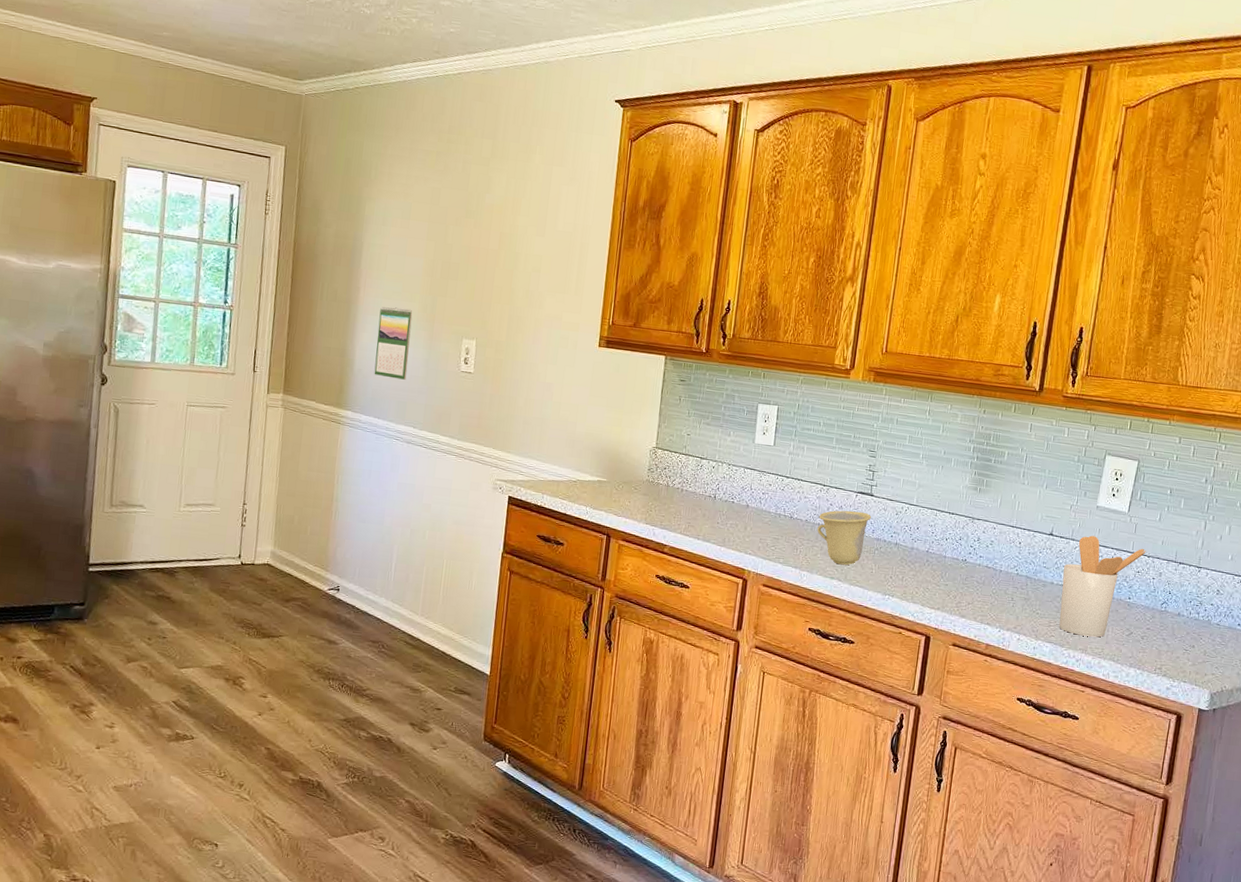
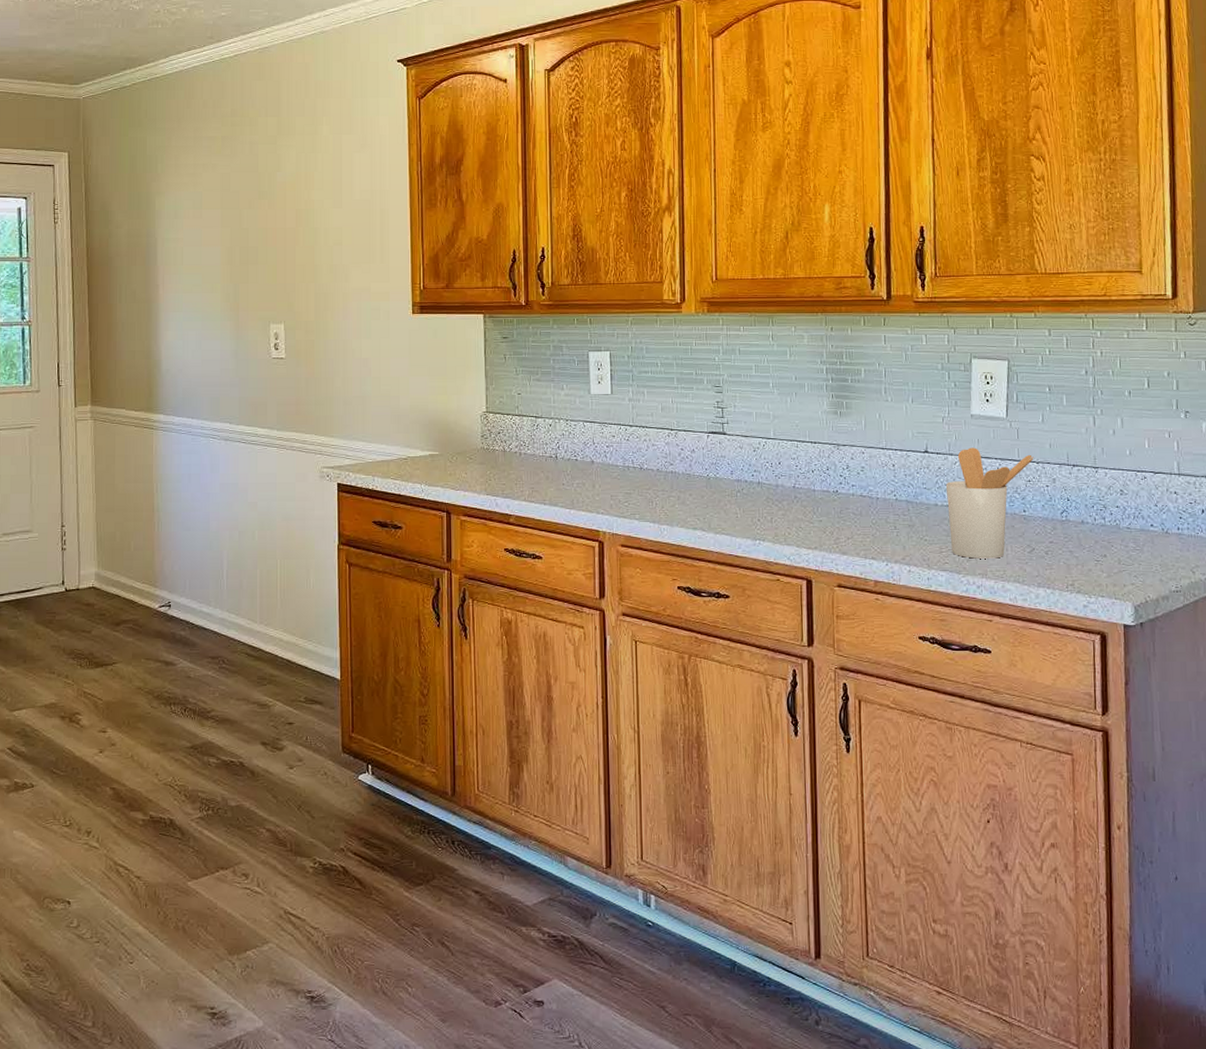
calendar: present [374,307,413,380] -> none [181,300,217,375]
cup: present [817,510,872,565] -> none [671,453,728,513]

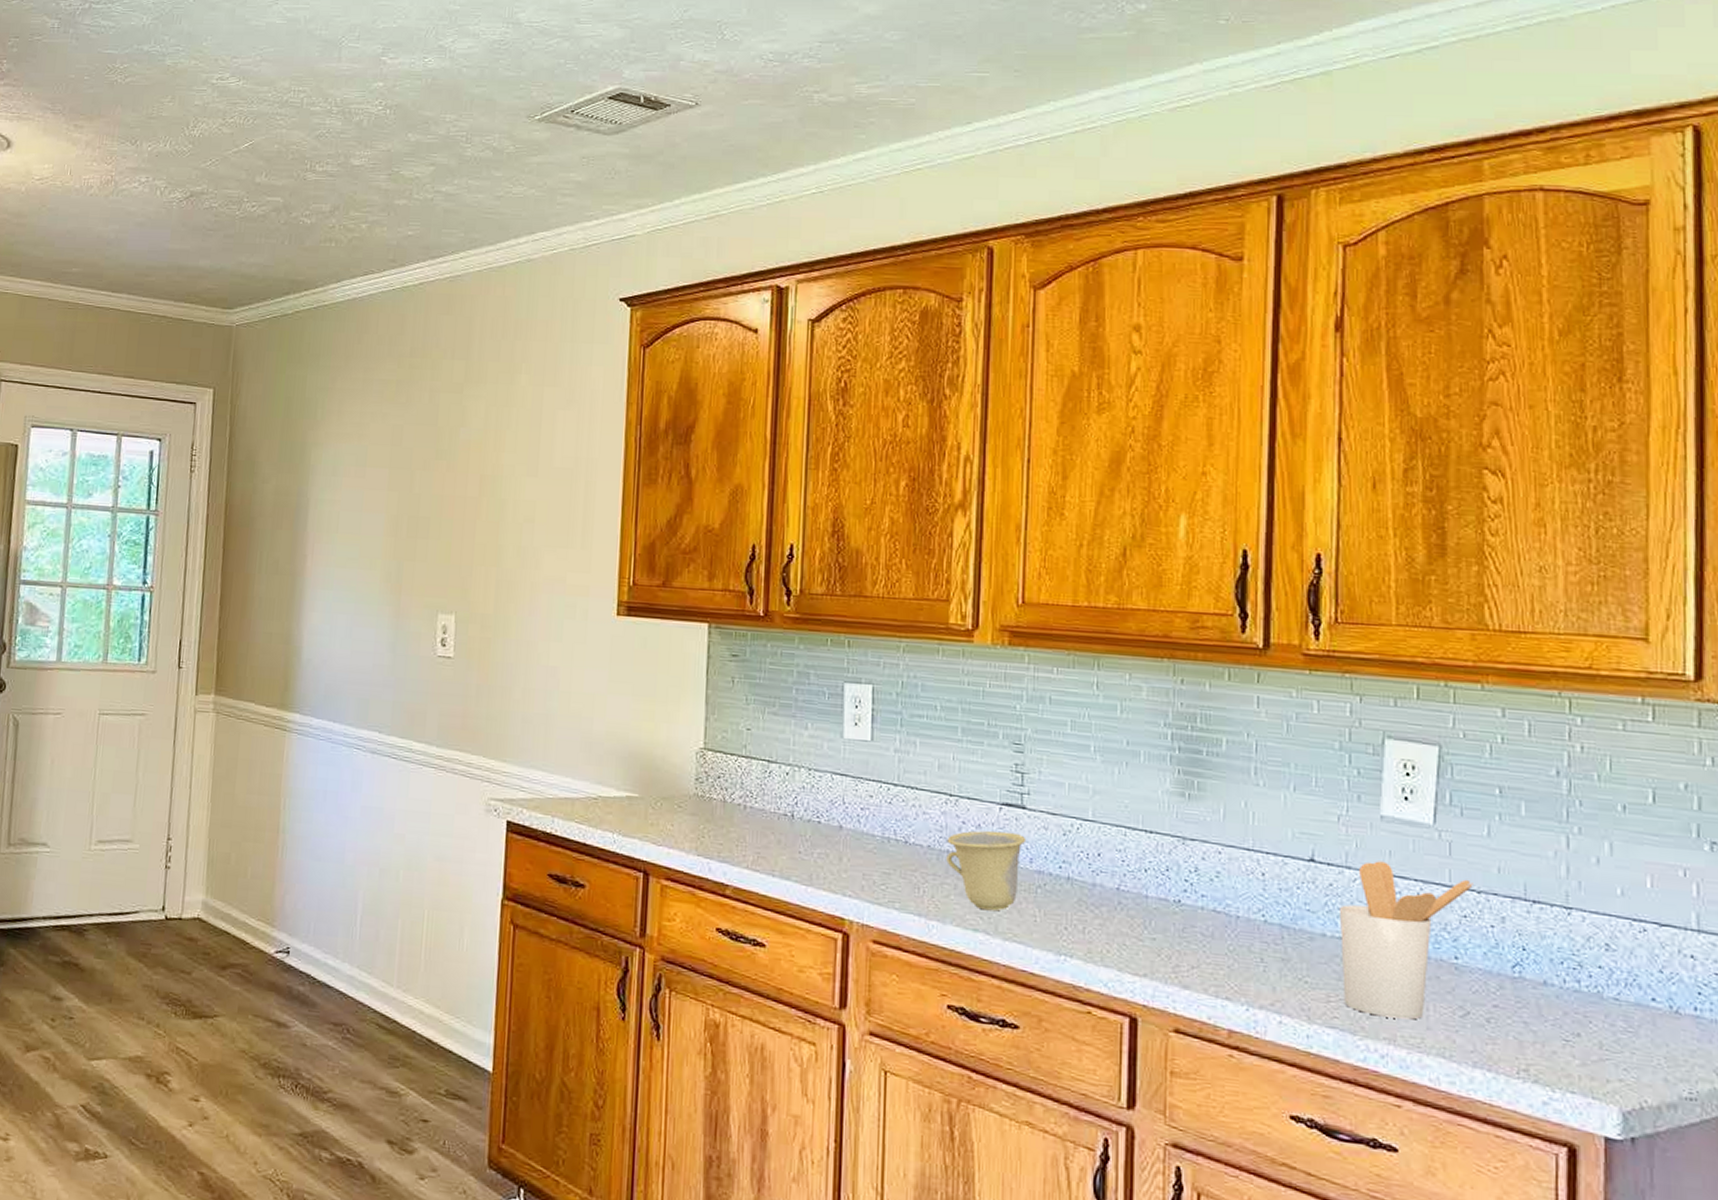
cup: none [671,453,728,513] -> present [946,830,1027,911]

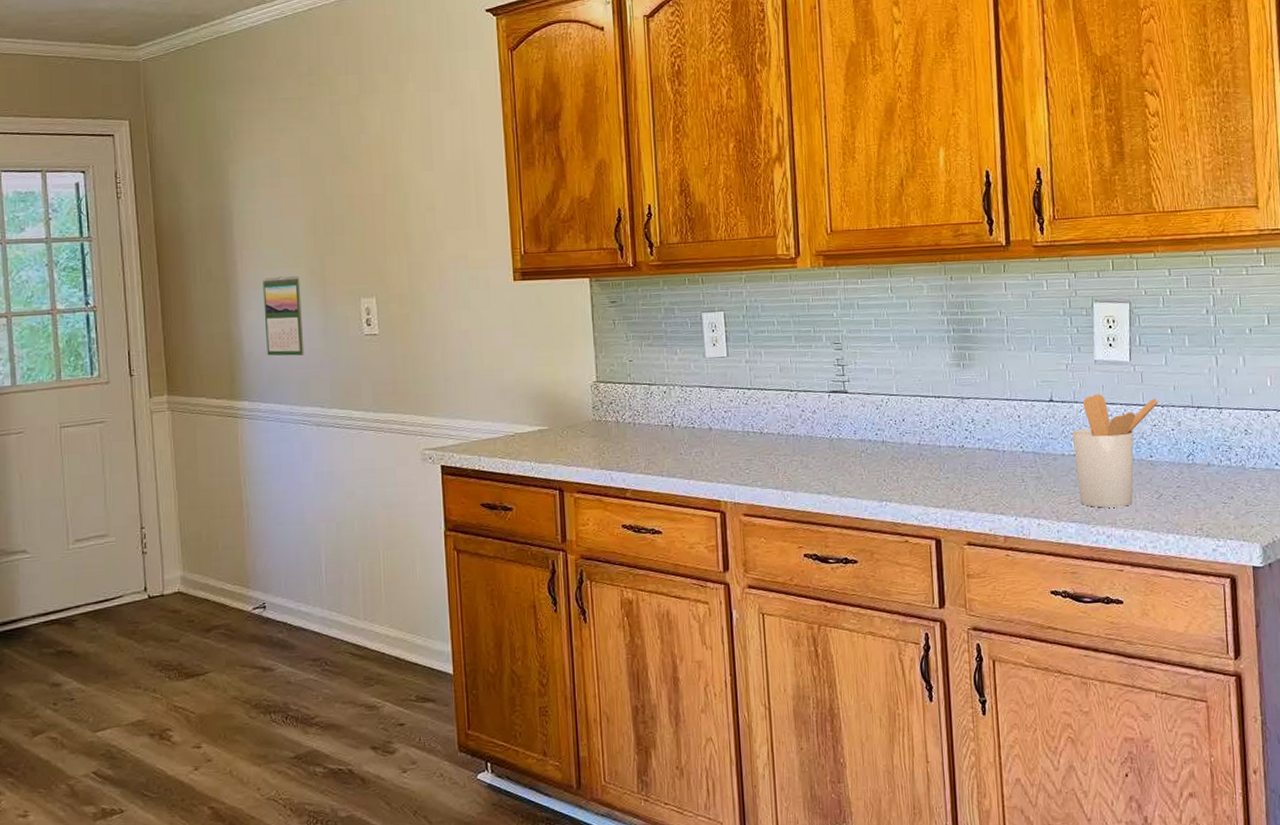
calendar: none [327,577,374,670] -> present [263,275,304,356]
cup: present [946,830,1027,911] -> none [792,412,850,477]

